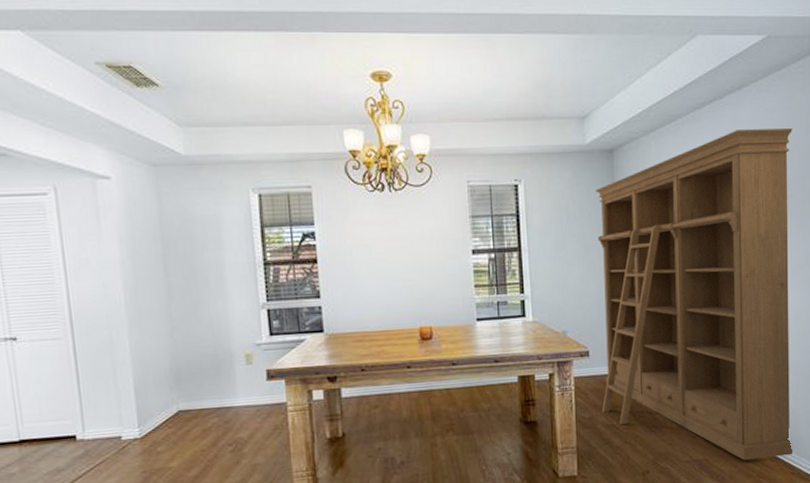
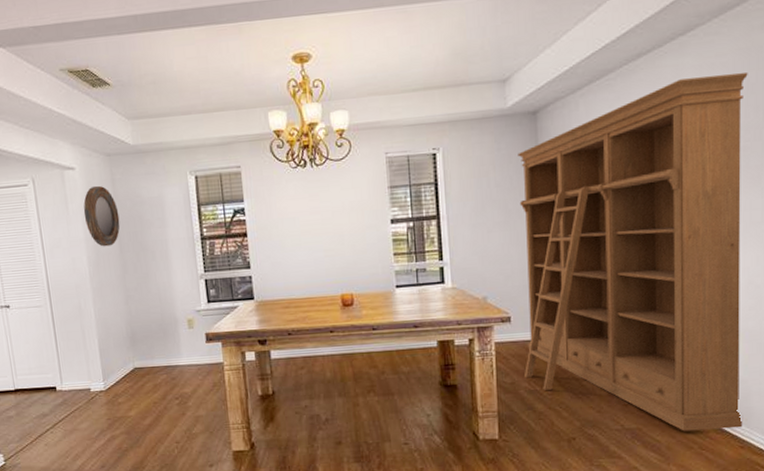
home mirror: none [120,199,166,270] -> present [83,185,120,247]

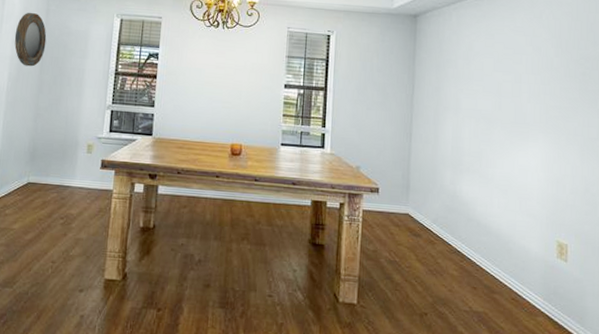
bookcase: present [518,73,748,431] -> none [386,10,588,326]

